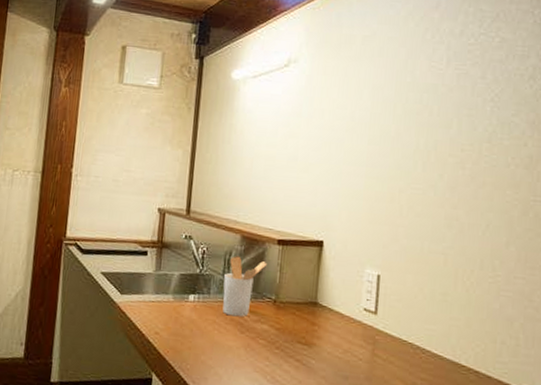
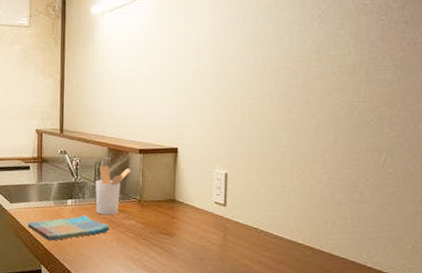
dish towel: none [139,314,238,344] -> present [27,215,110,241]

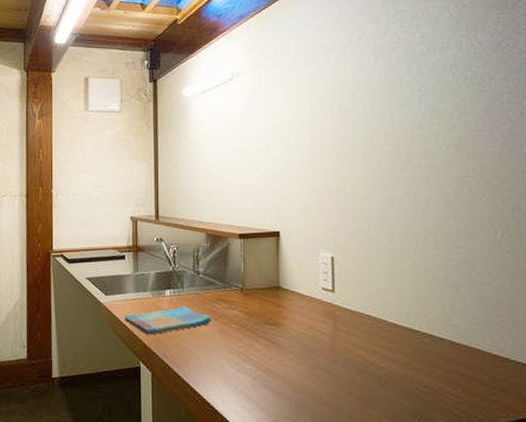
utensil holder: present [95,165,131,216] -> none [195,252,232,306]

